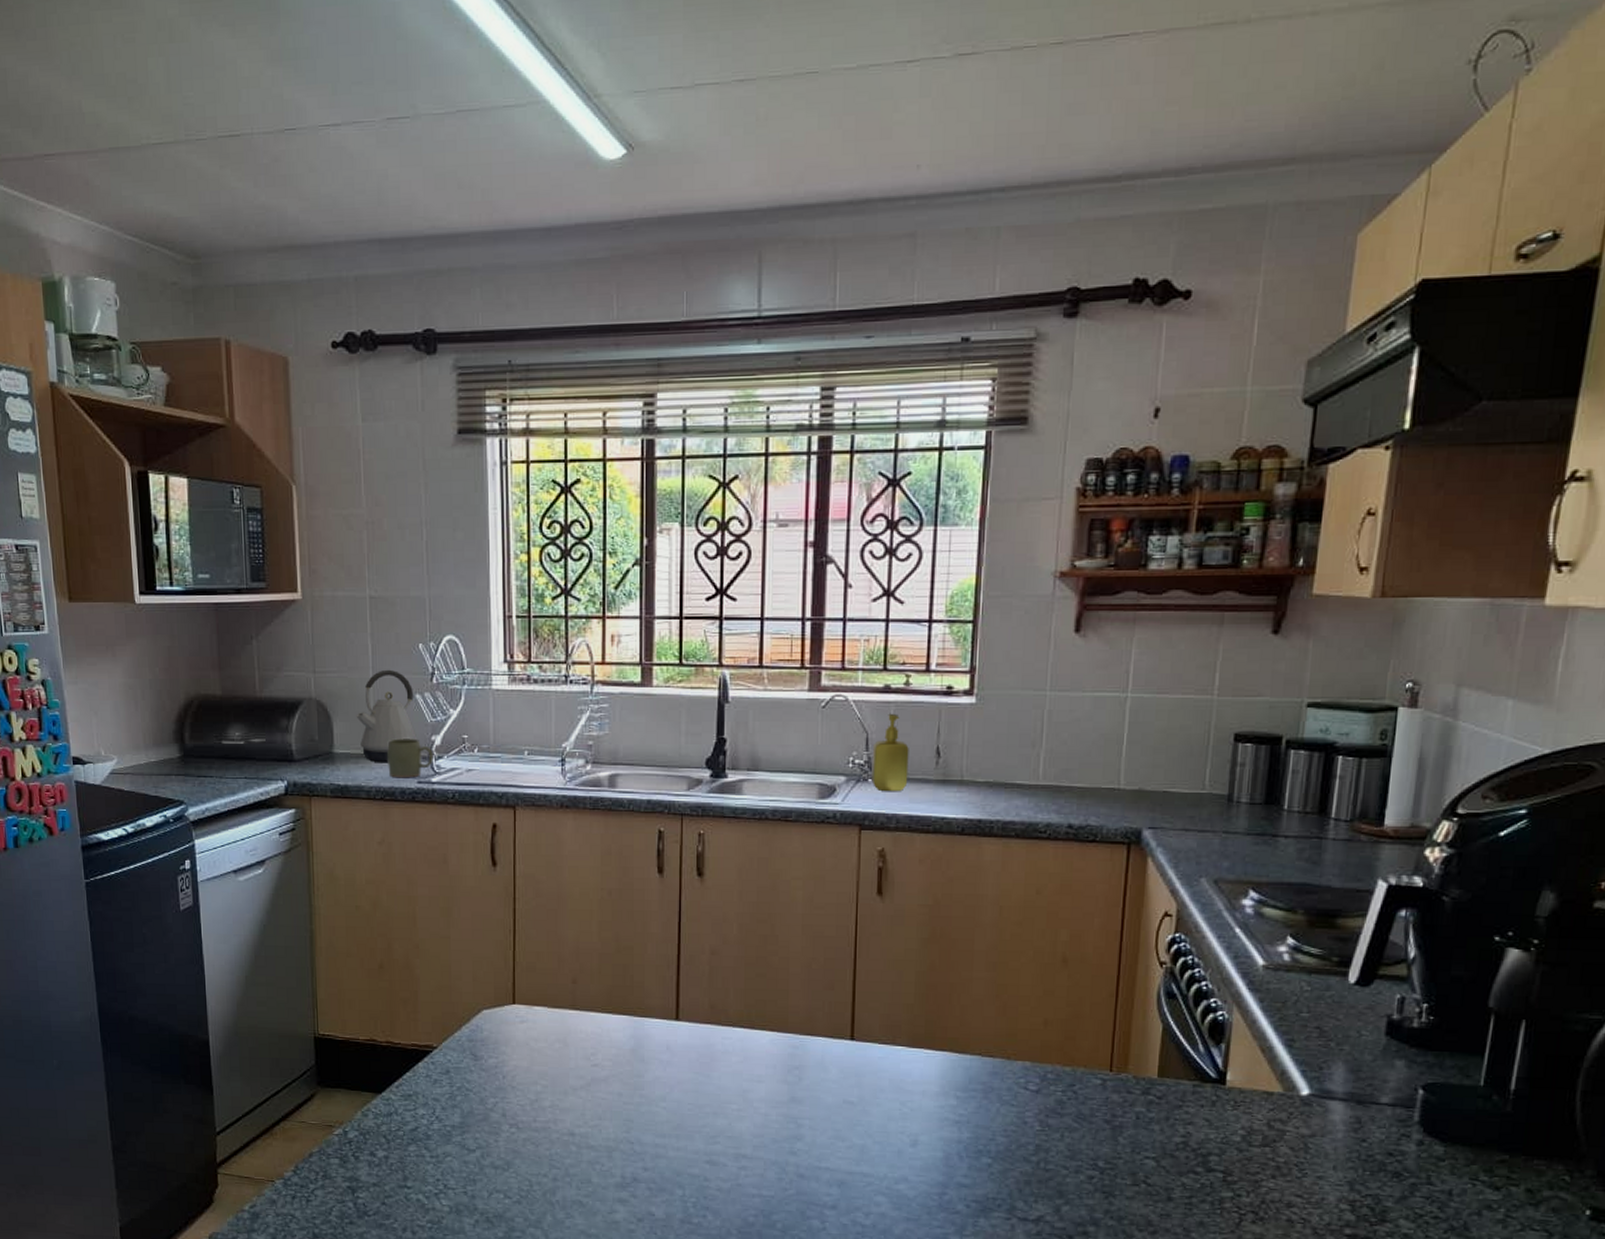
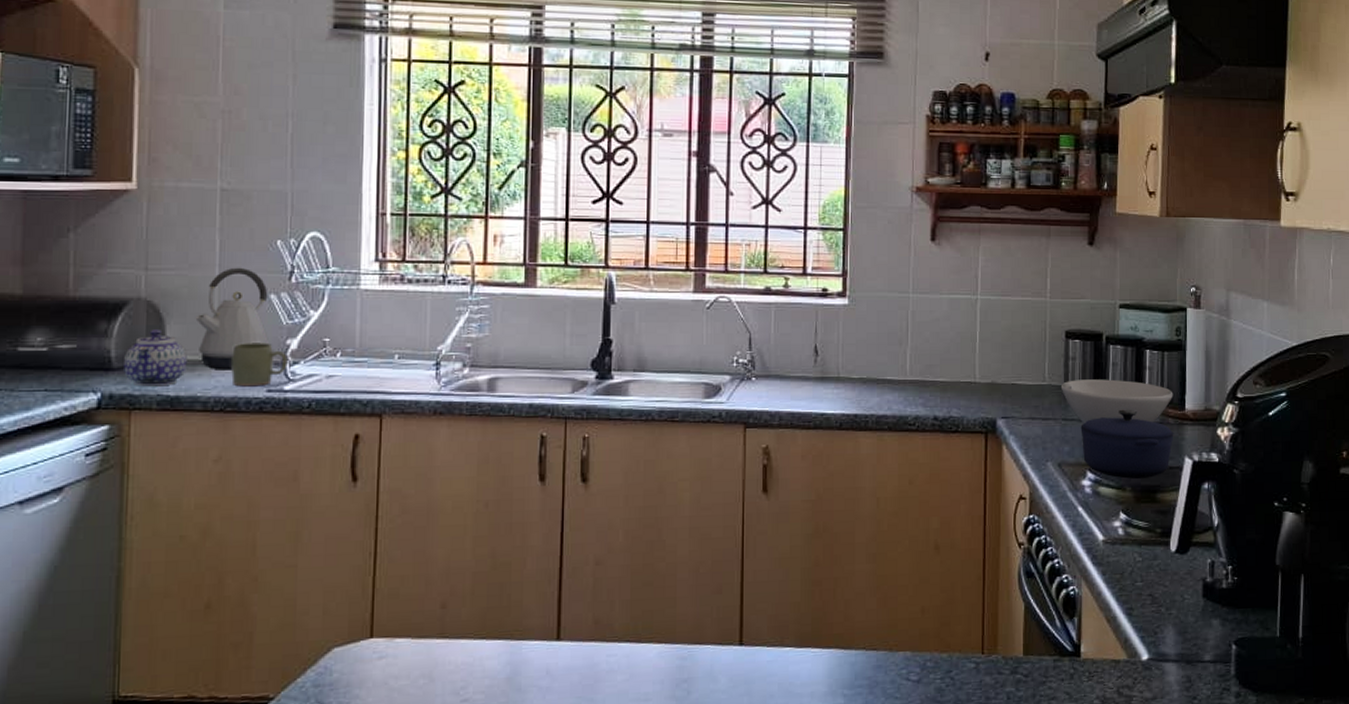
teapot: none [301,726,352,777] -> present [122,329,187,387]
soap dispenser: present [871,713,909,791] -> none [755,314,789,389]
bowl: none [1223,788,1370,839] -> present [1060,379,1173,423]
cooking pot: none [1245,823,1366,902] -> present [1080,409,1174,480]

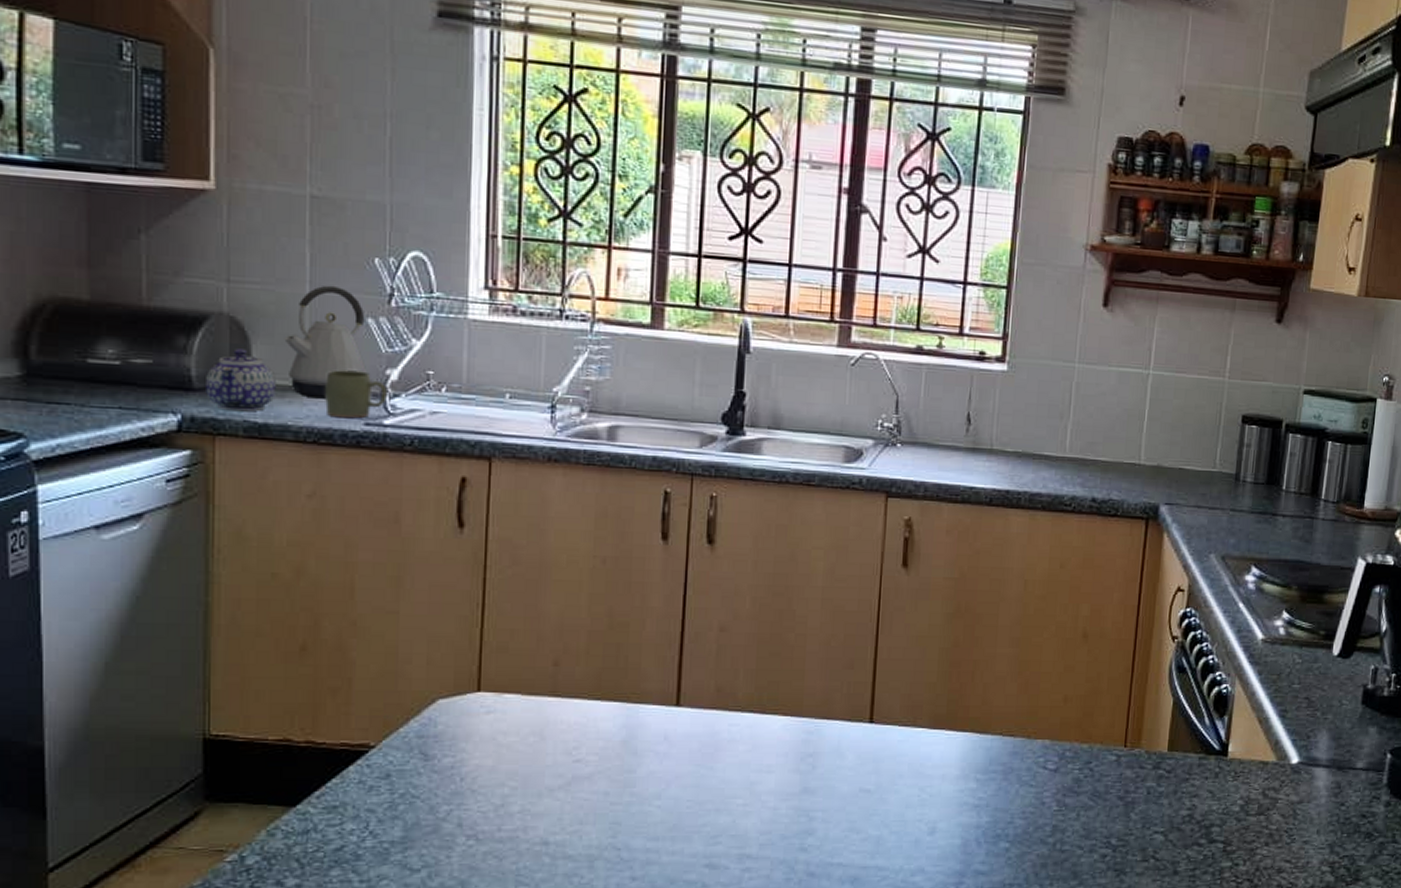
bowl: present [1060,379,1173,423] -> none [1231,468,1353,520]
cooking pot: present [1080,409,1174,480] -> none [1249,503,1349,579]

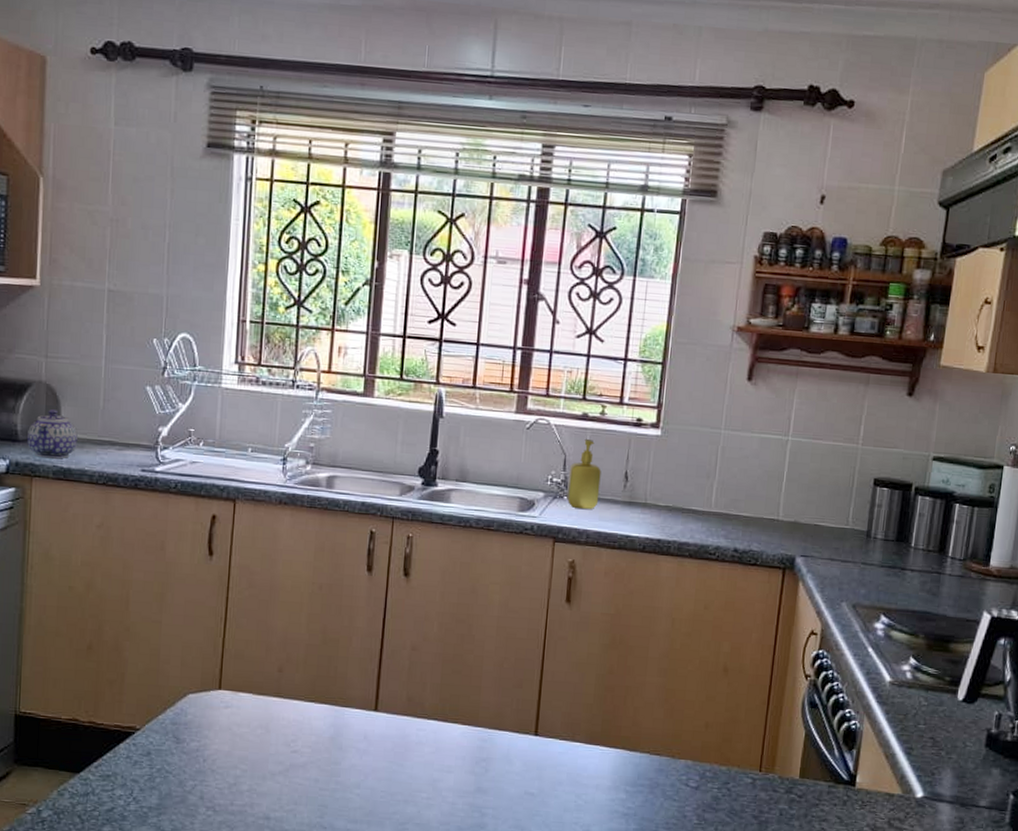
kettle: present [284,285,368,399] -> none [85,360,145,450]
mug: present [325,370,387,419] -> none [113,427,159,466]
soap dispenser: none [900,375,940,458] -> present [566,438,601,509]

